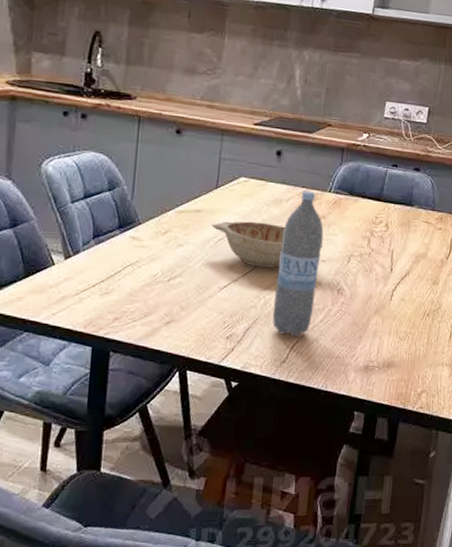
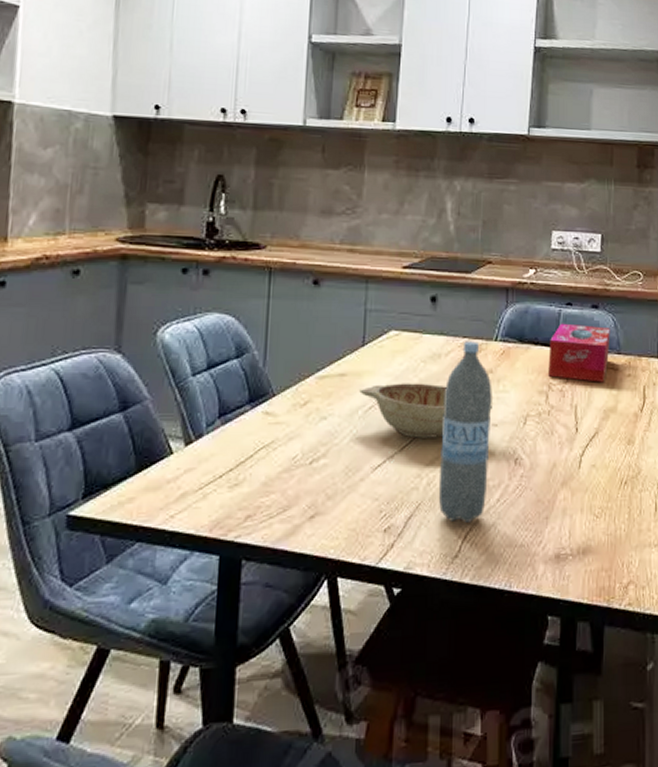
tissue box: none [372,181,428,233] -> present [548,323,610,382]

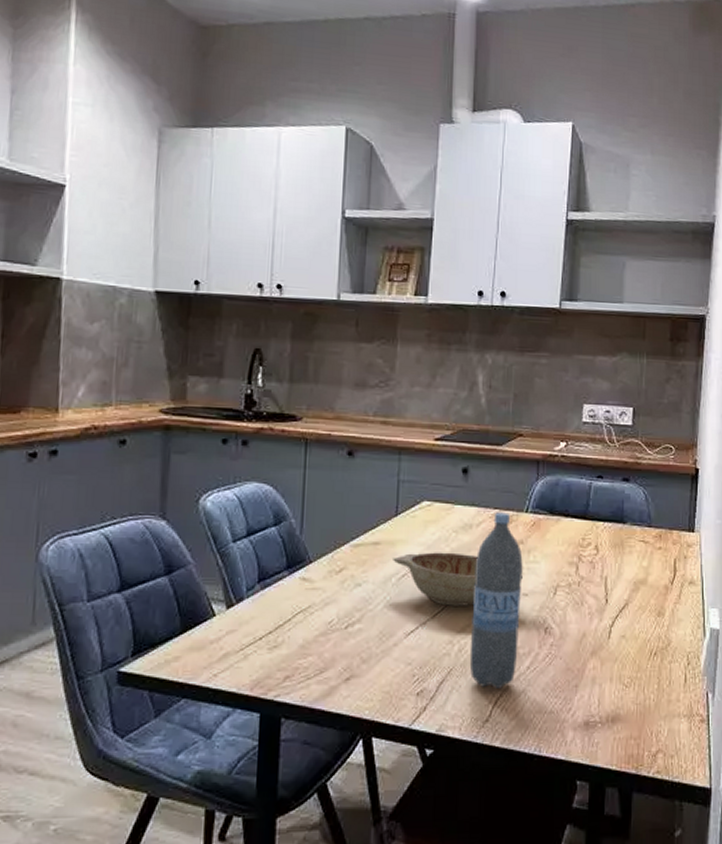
tissue box: present [548,323,610,382] -> none [579,495,641,555]

